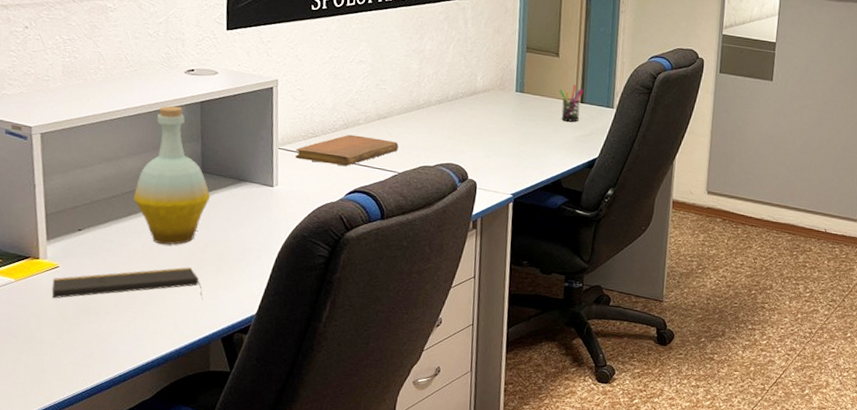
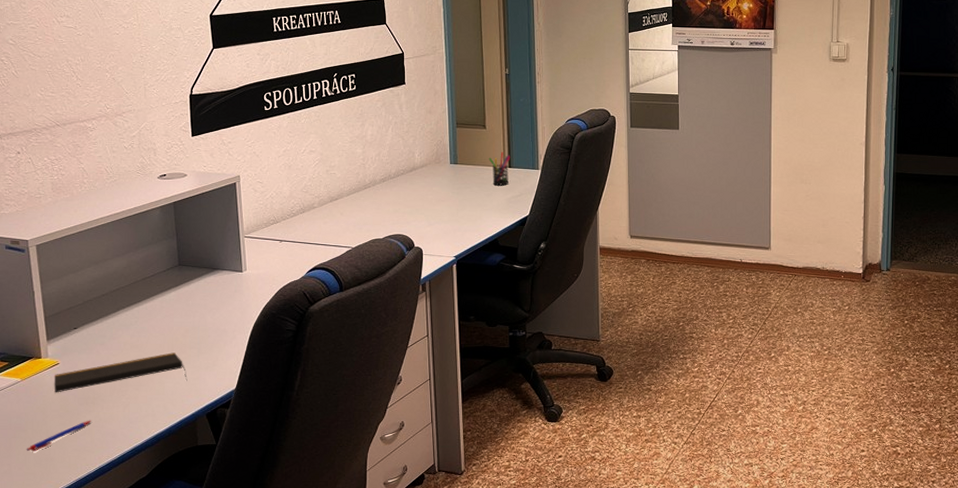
pen: none [16,331,92,361] -> present [26,420,92,452]
bottle: present [134,106,211,245] -> none [121,208,188,334]
notebook: present [295,134,399,166] -> none [260,218,350,246]

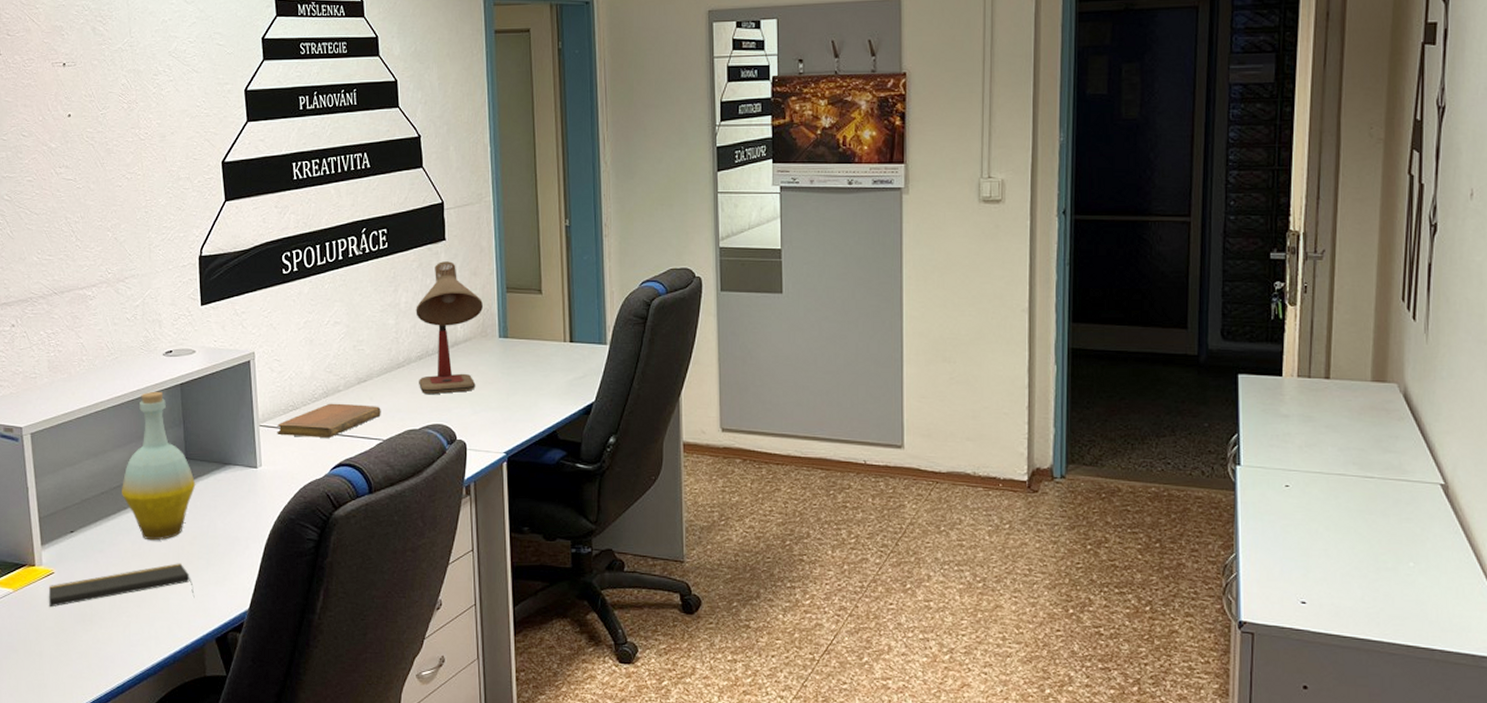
pen: present [26,420,92,452] -> none [17,641,89,677]
bottle: none [121,208,188,334] -> present [122,391,196,541]
notebook: none [260,218,350,246] -> present [277,403,381,438]
desk lamp: none [380,101,436,211] -> present [416,261,483,395]
pen holder: present [488,152,511,186] -> none [545,323,572,365]

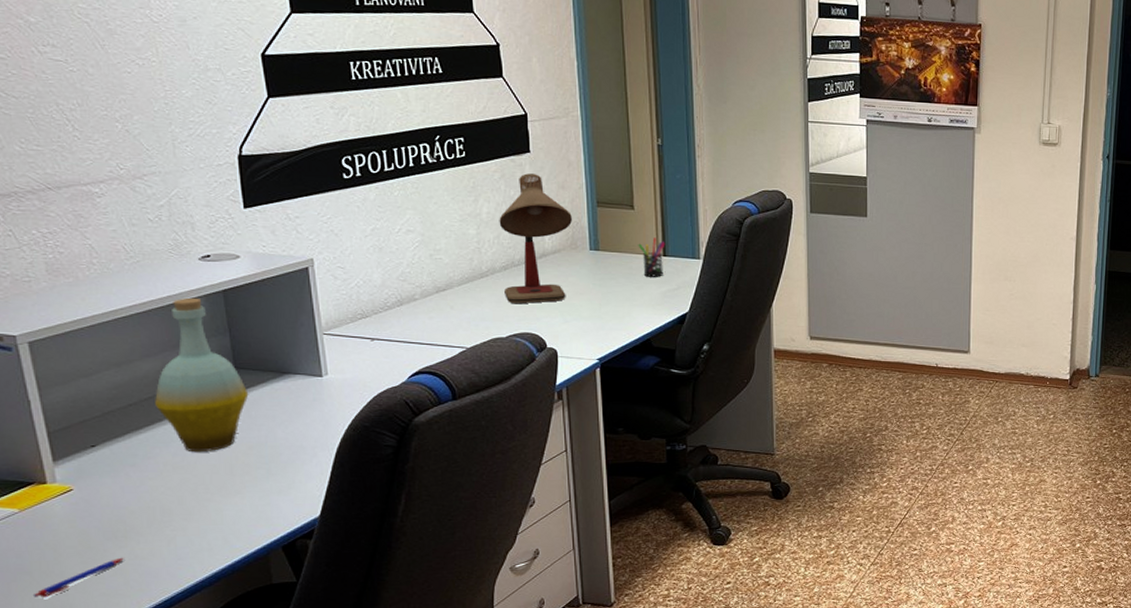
pen: none [17,641,89,677] -> present [32,557,124,598]
notepad: present [48,563,195,608] -> none [66,474,254,526]
notebook: present [277,403,381,438] -> none [344,311,464,346]
pen holder: none [545,323,572,365] -> present [638,237,665,277]

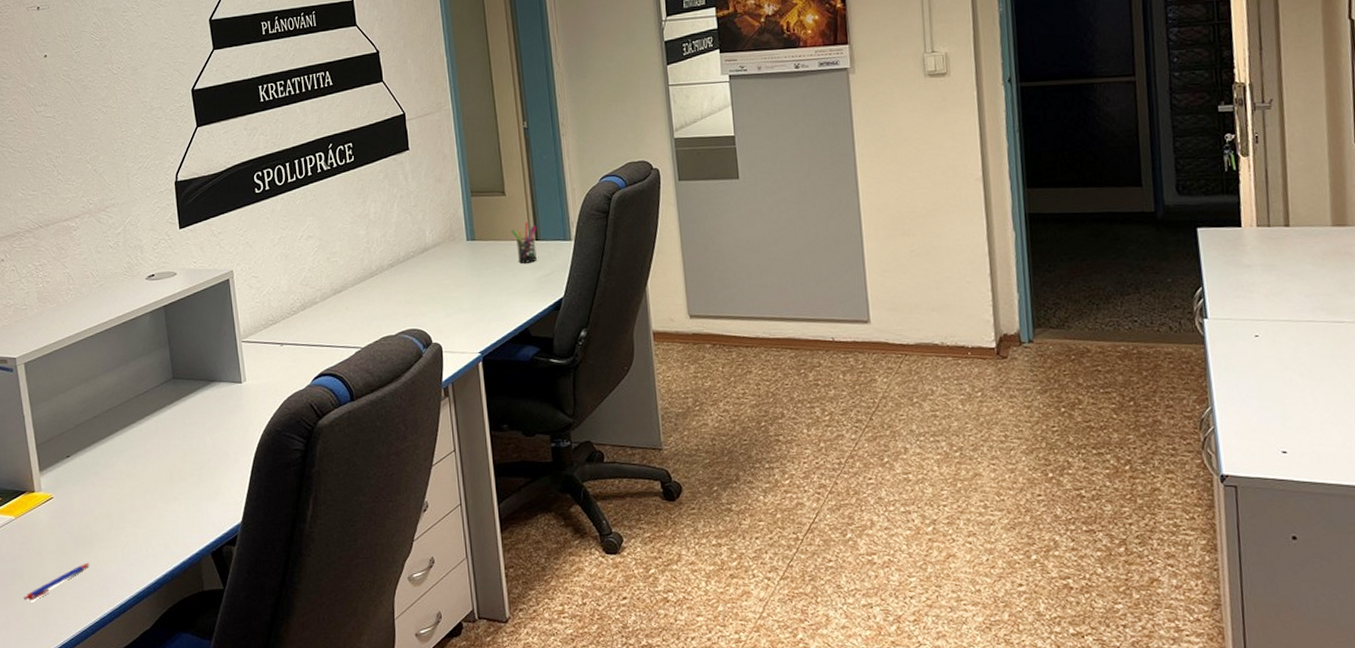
bottle: present [155,297,249,453] -> none [113,314,184,461]
desk lamp: present [499,173,572,304] -> none [385,170,449,301]

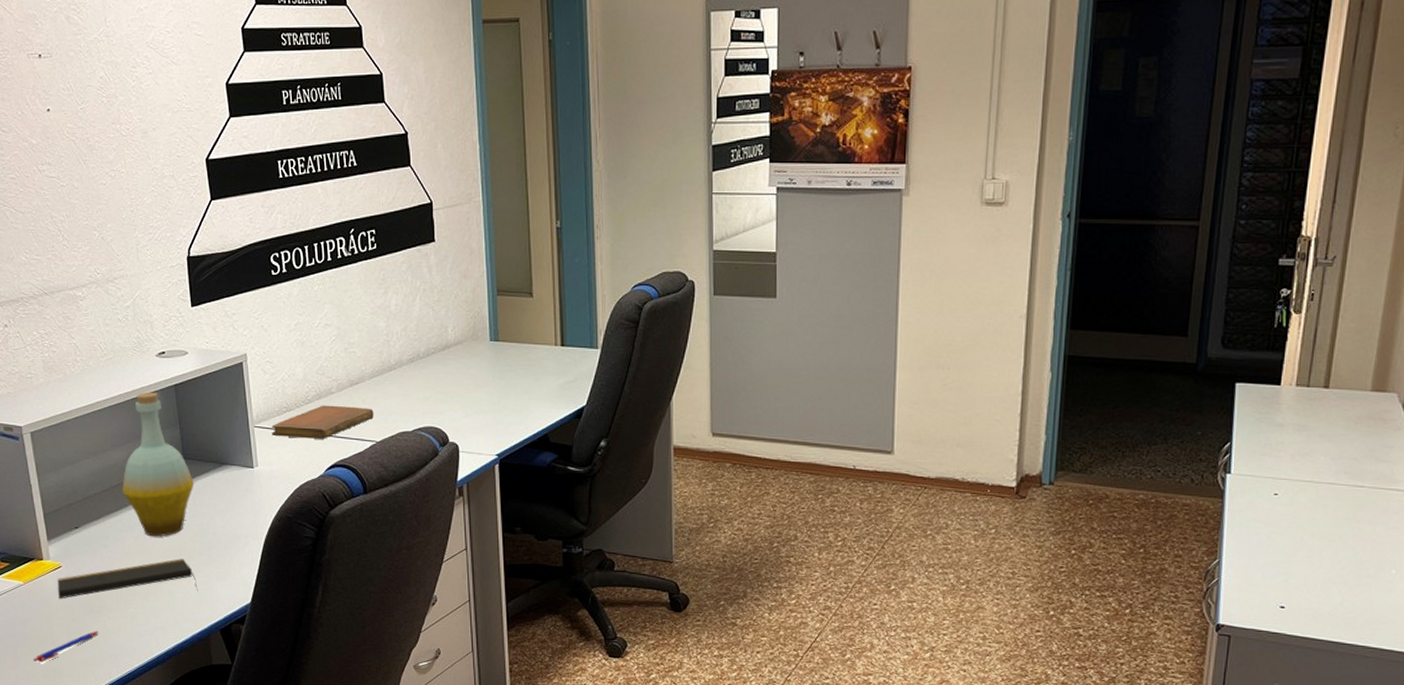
notepad: none [48,481,189,532] -> present [57,558,198,599]
bottle: none [113,314,184,461] -> present [122,392,195,537]
notebook: none [258,314,358,350] -> present [271,405,374,439]
pen holder: present [511,222,537,263] -> none [536,326,563,368]

